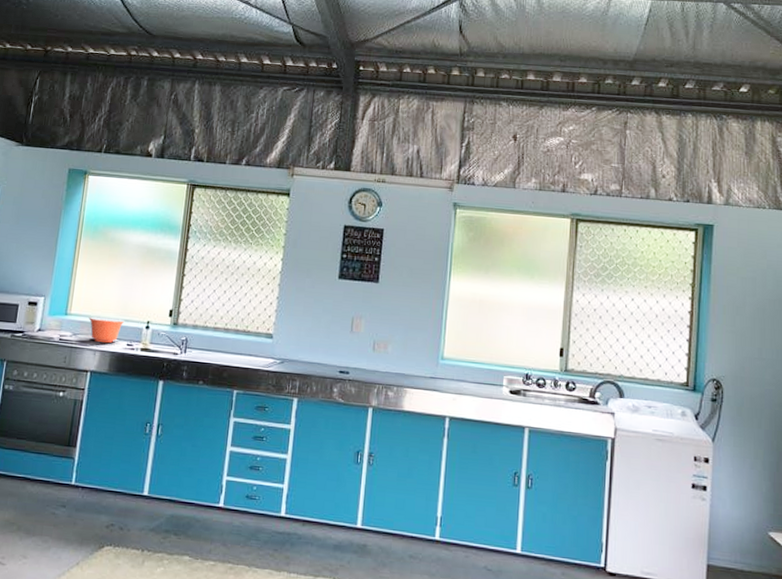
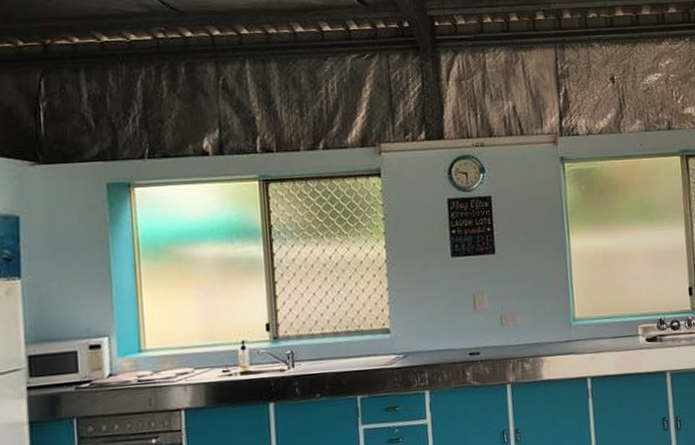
mixing bowl: present [88,316,125,343] -> none [169,344,215,375]

